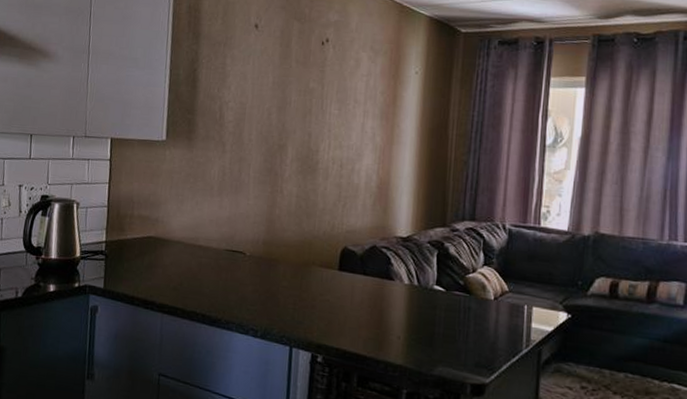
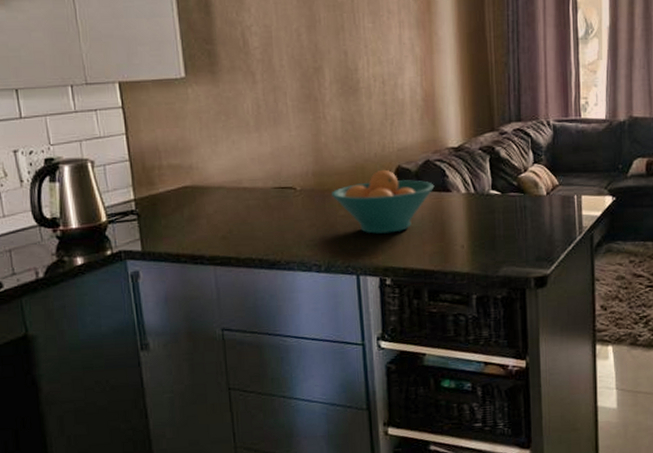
fruit bowl: none [276,248,378,312] -> present [330,169,435,235]

